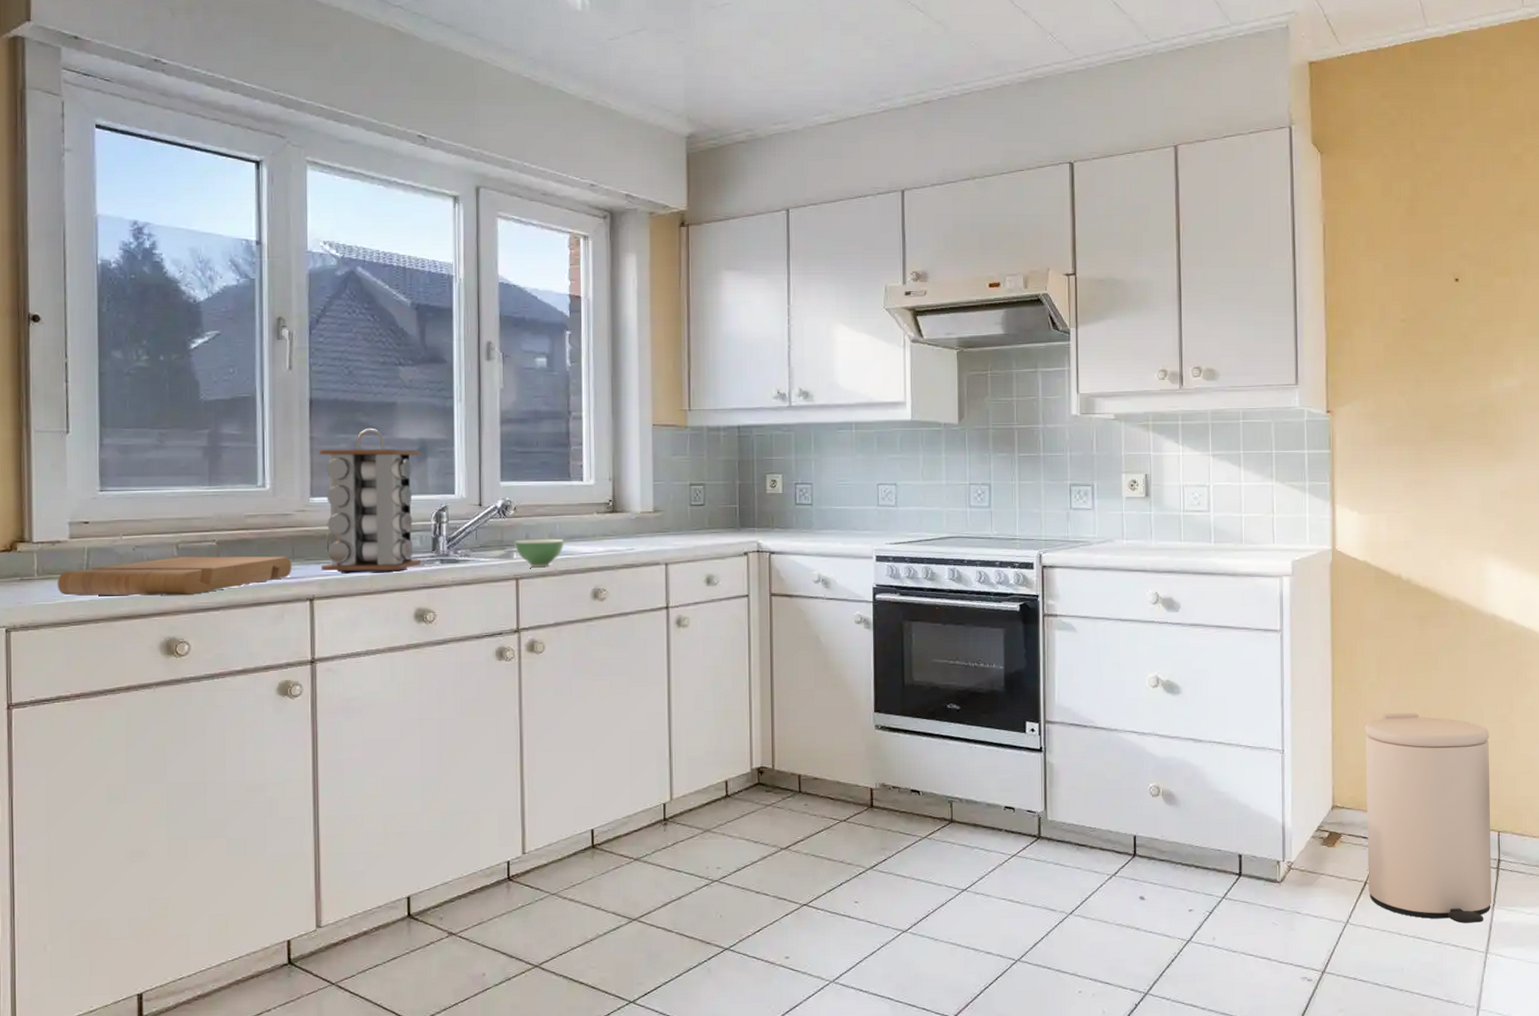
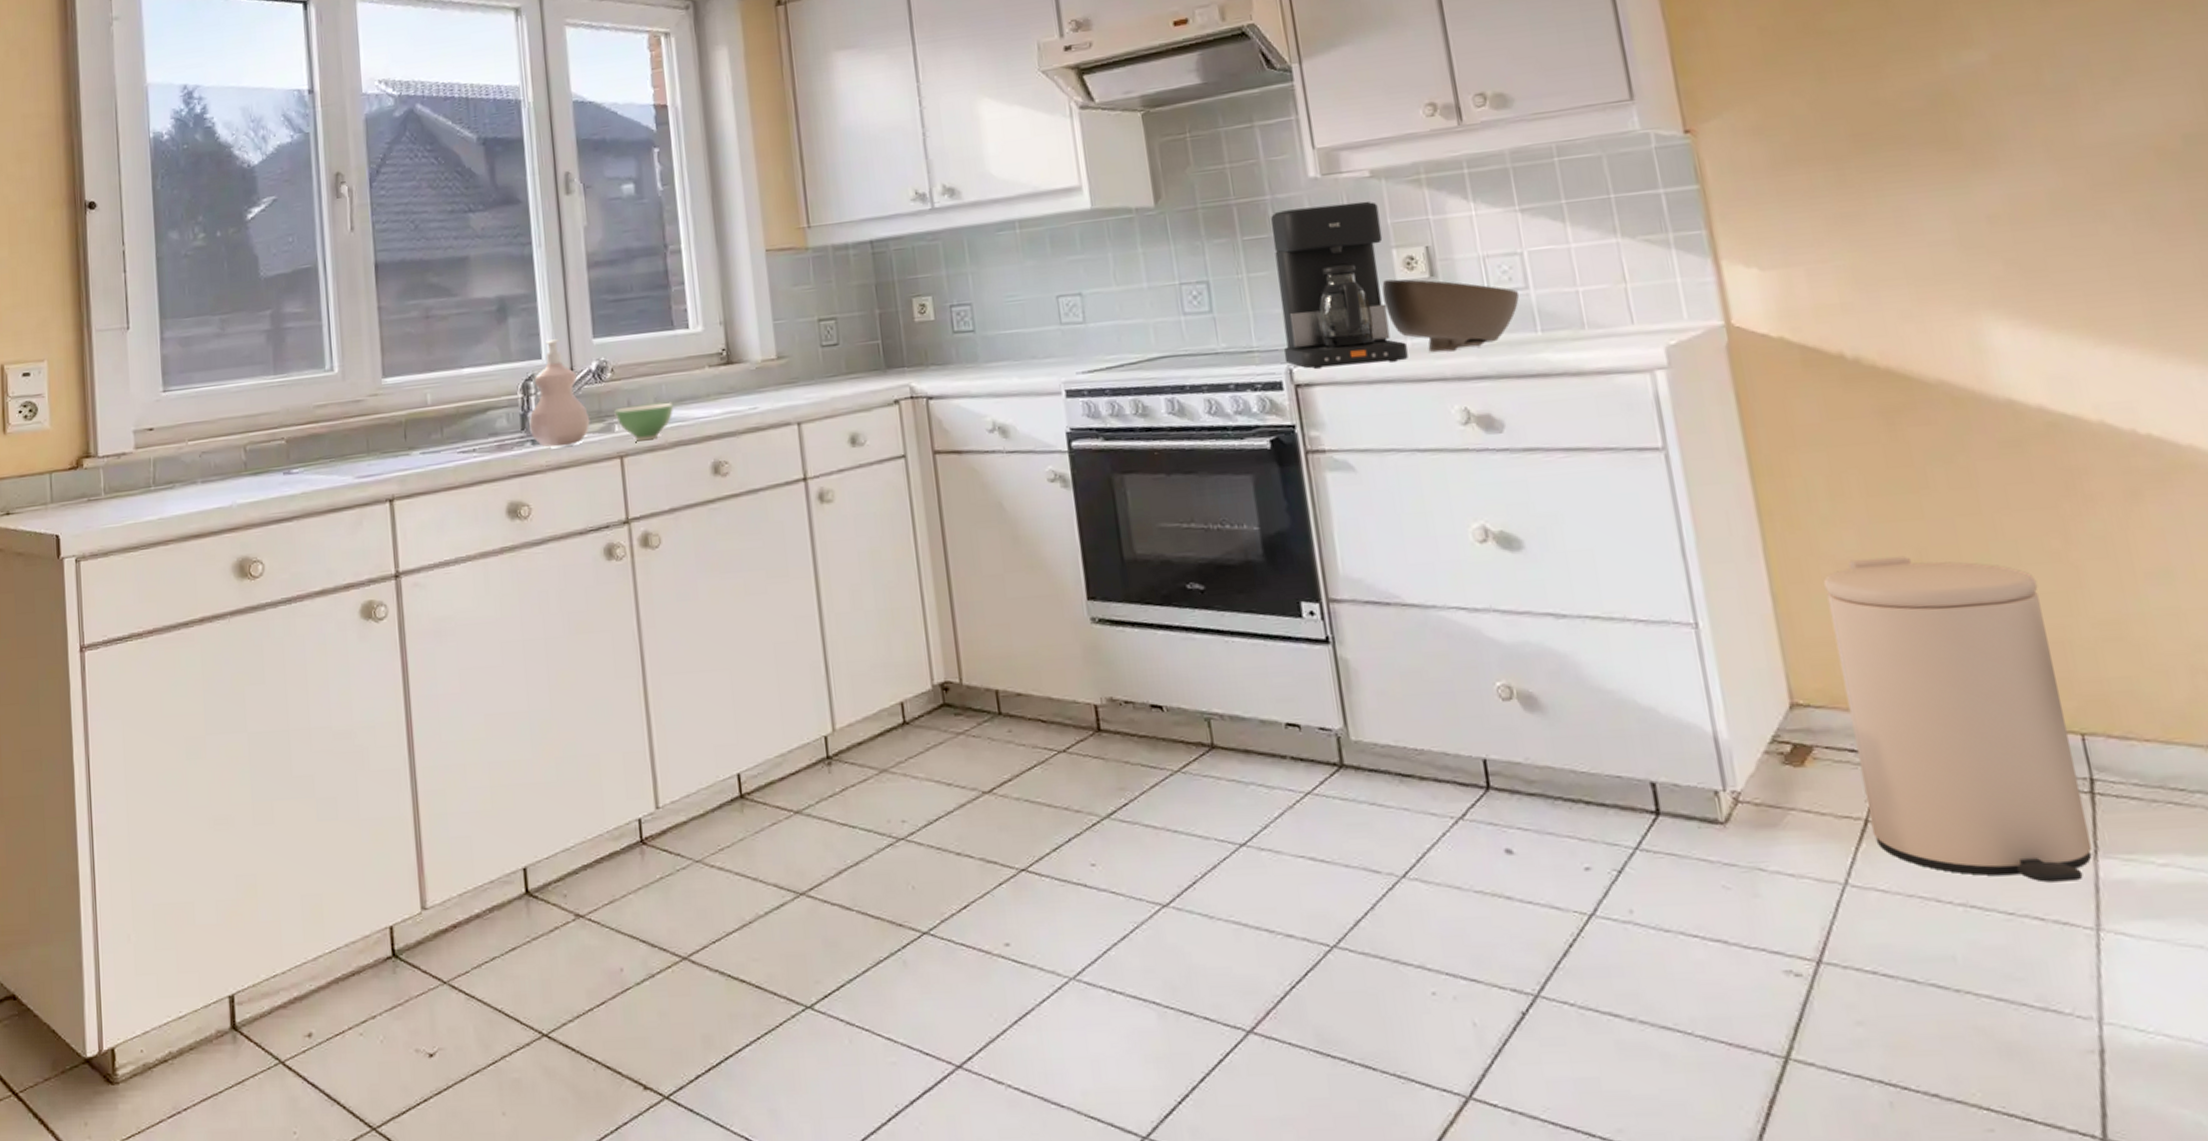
cutting board: present [57,556,292,596] -> none [124,450,368,515]
spice rack: present [318,428,421,574] -> none [388,289,510,466]
soap bottle: none [440,479,493,567] -> present [529,339,590,448]
coffee maker: none [1037,436,1123,556] -> present [1270,201,1408,370]
wooden bowl: none [1111,496,1203,552] -> present [1382,279,1520,353]

